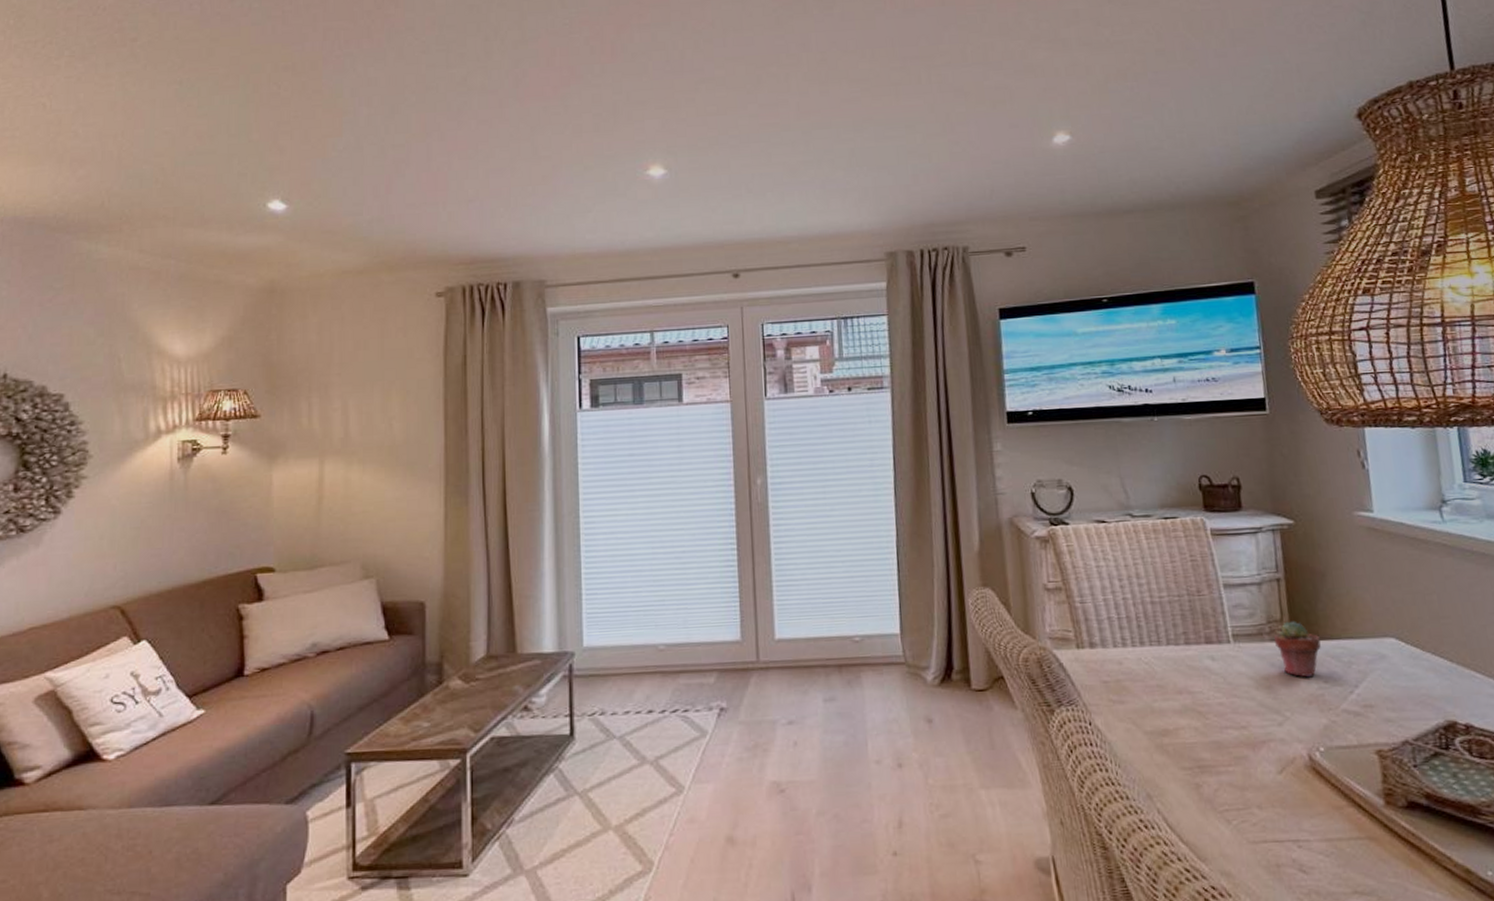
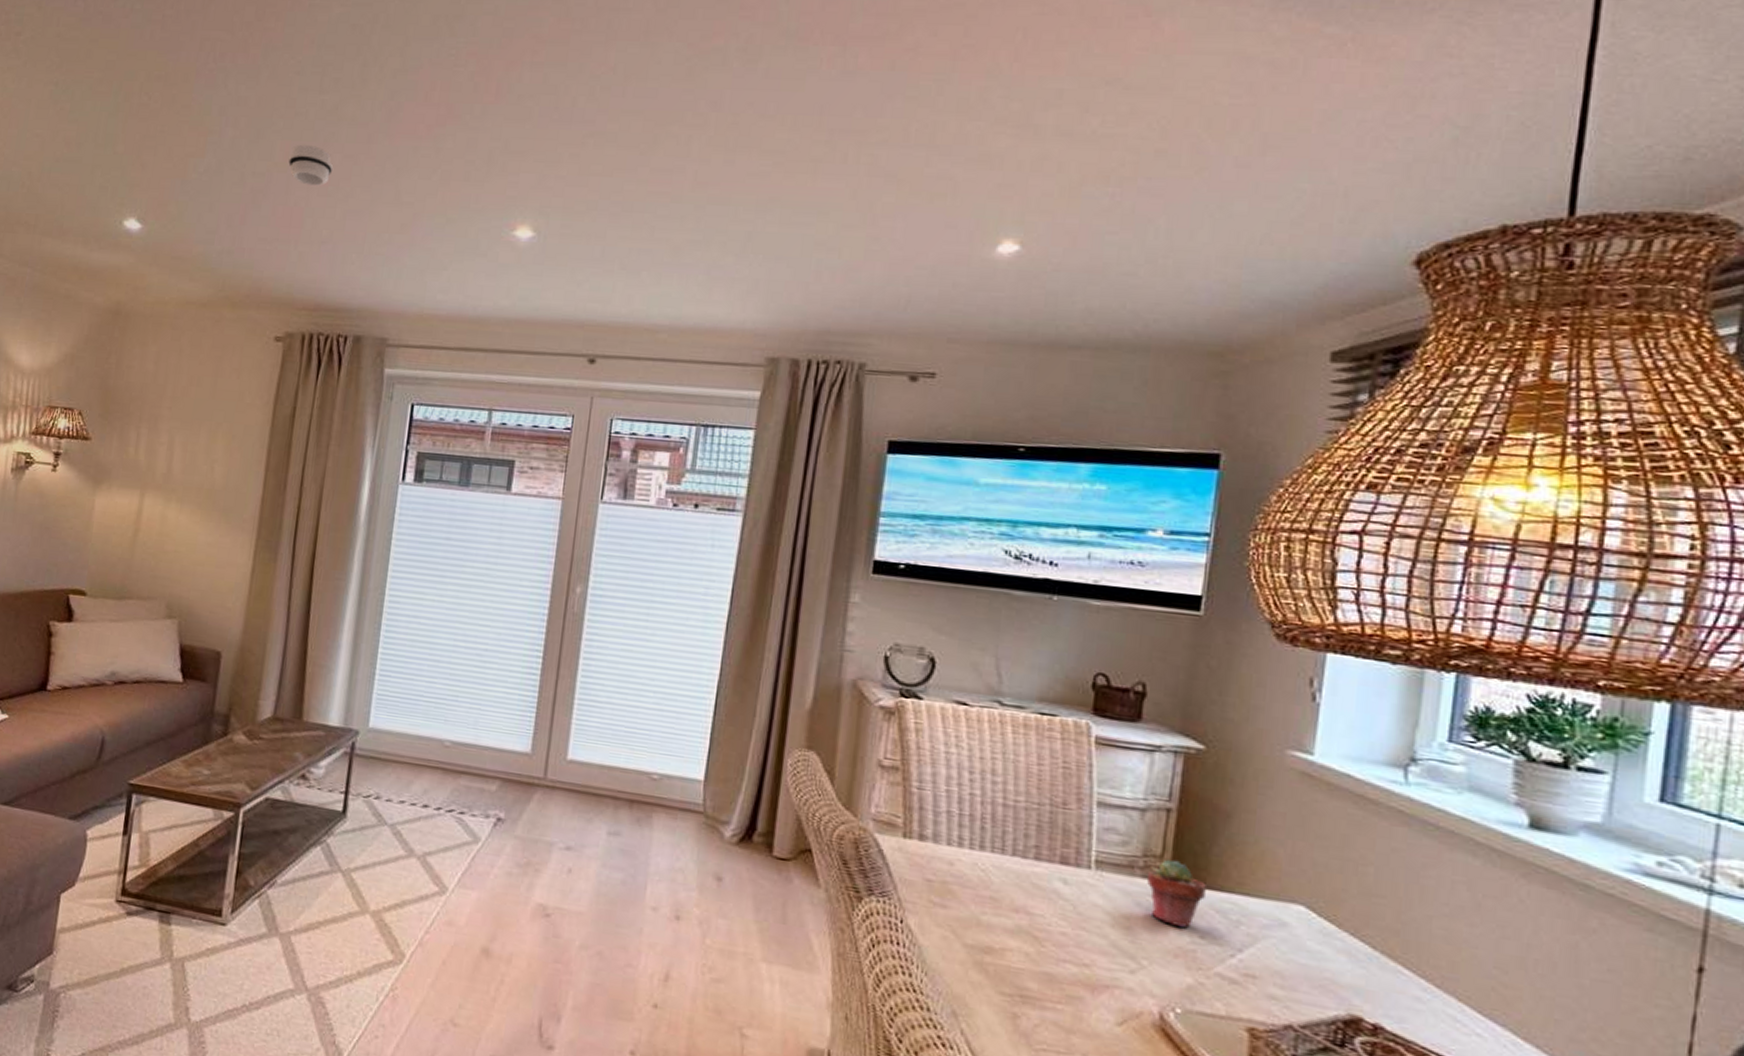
smoke detector: none [426,114,470,151] -> present [288,144,334,186]

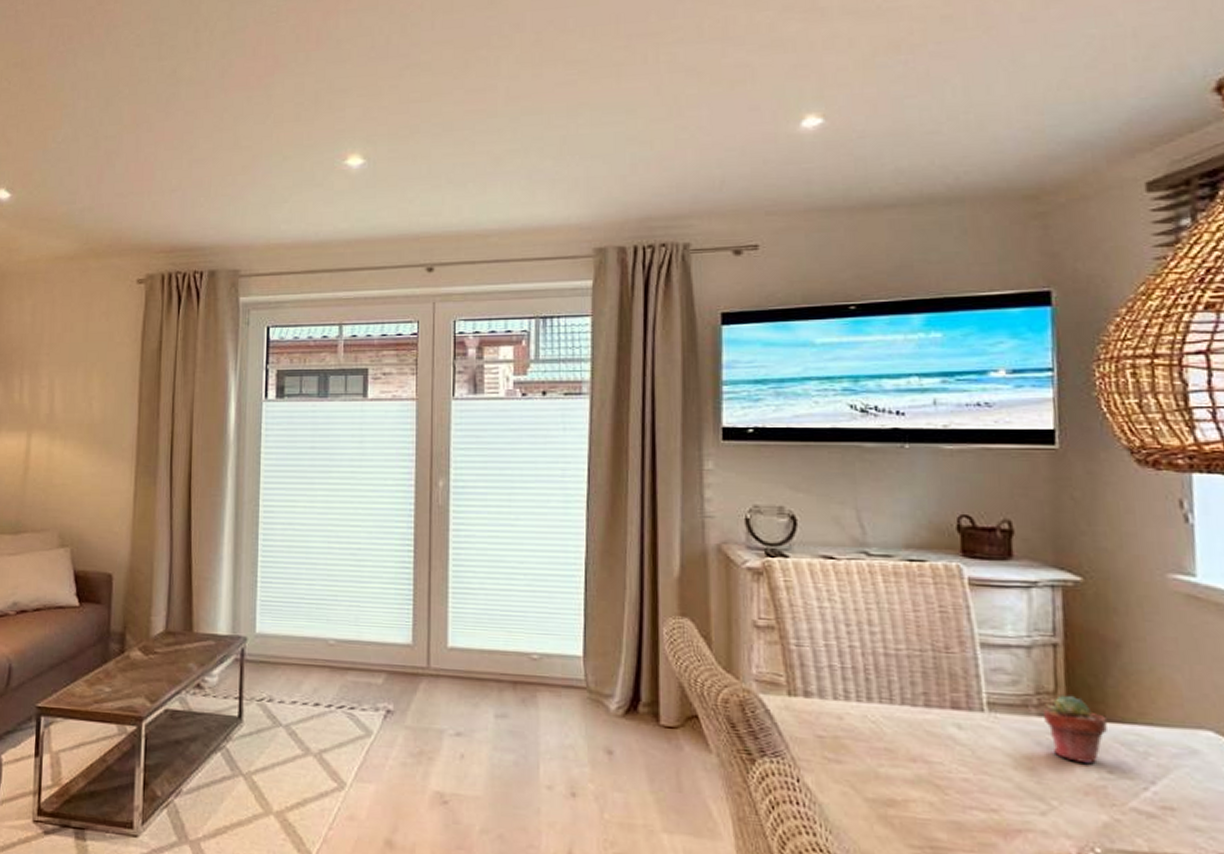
smoke detector: present [288,144,334,186] -> none [136,106,177,142]

